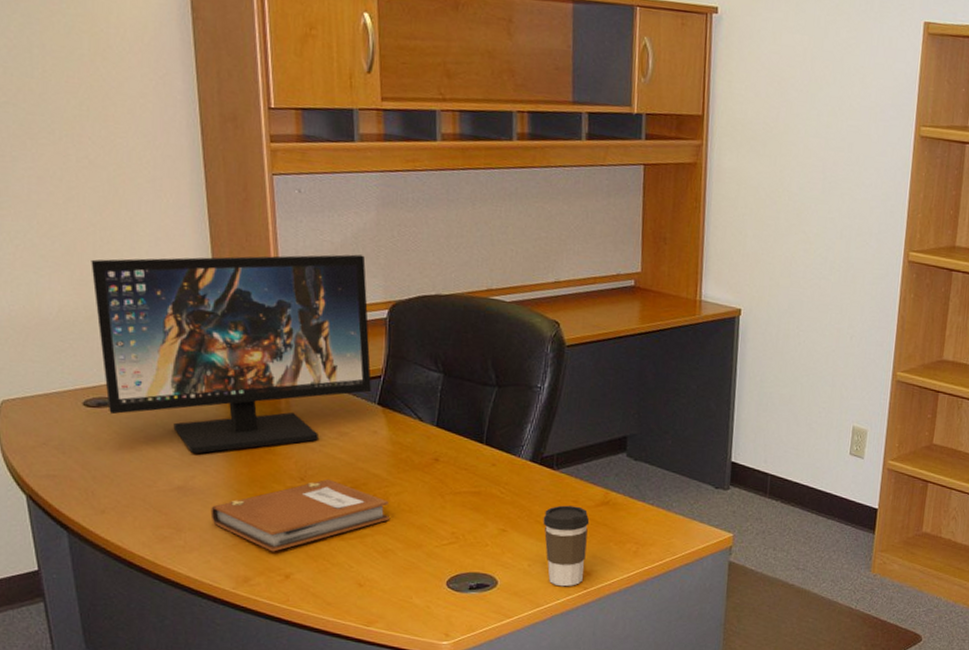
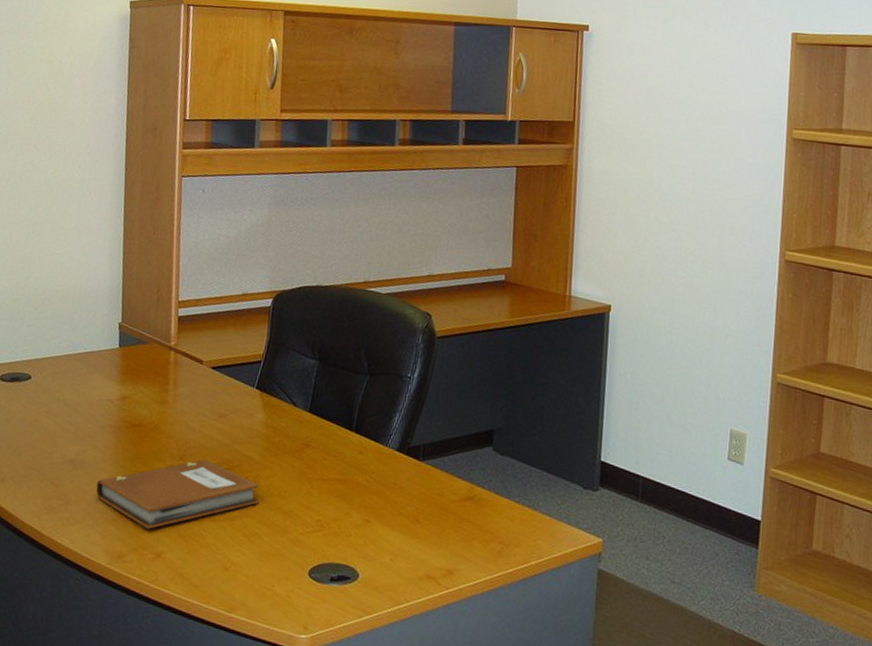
computer monitor: present [91,254,371,453] -> none [19,247,256,429]
coffee cup: present [543,505,590,587] -> none [406,498,454,585]

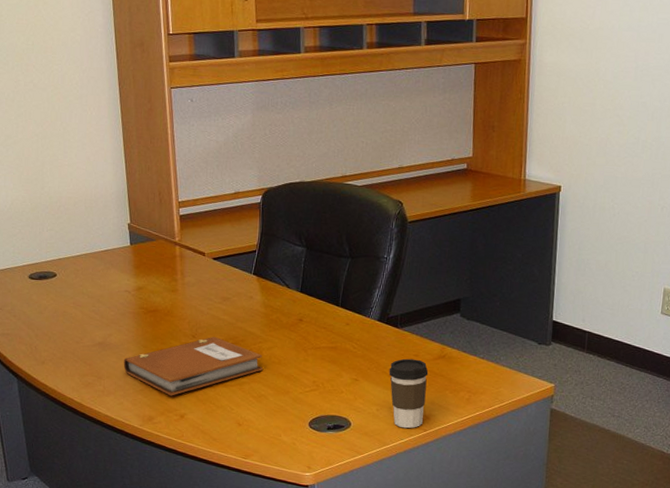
coffee cup: none [406,498,454,585] -> present [389,358,429,429]

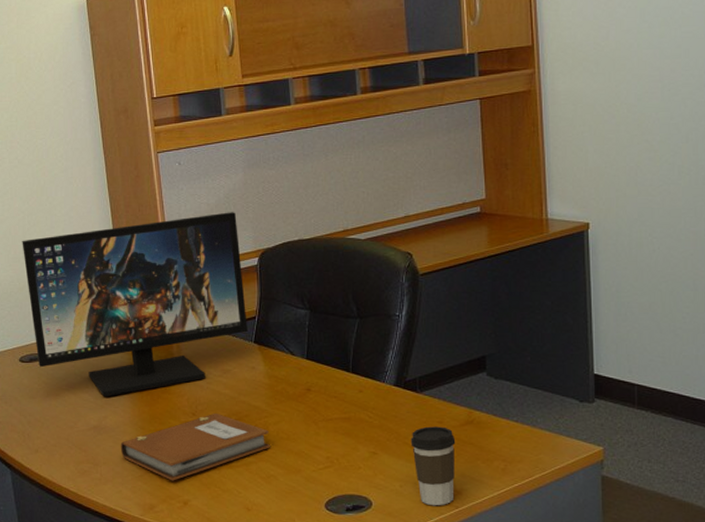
computer monitor: none [35,150,248,316] -> present [22,212,247,396]

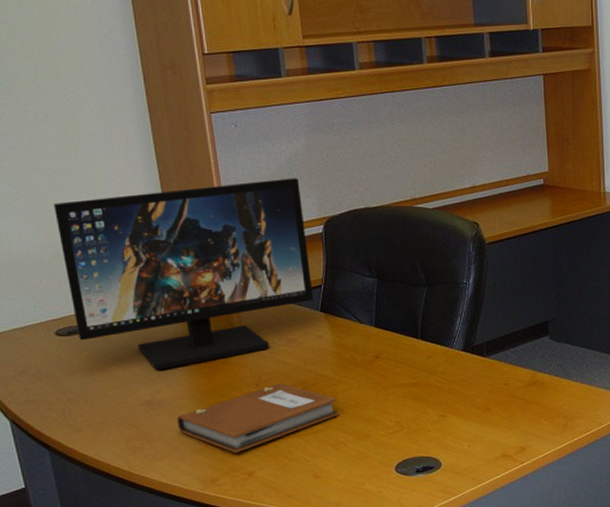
coffee cup: present [411,426,456,506] -> none [478,388,521,463]

